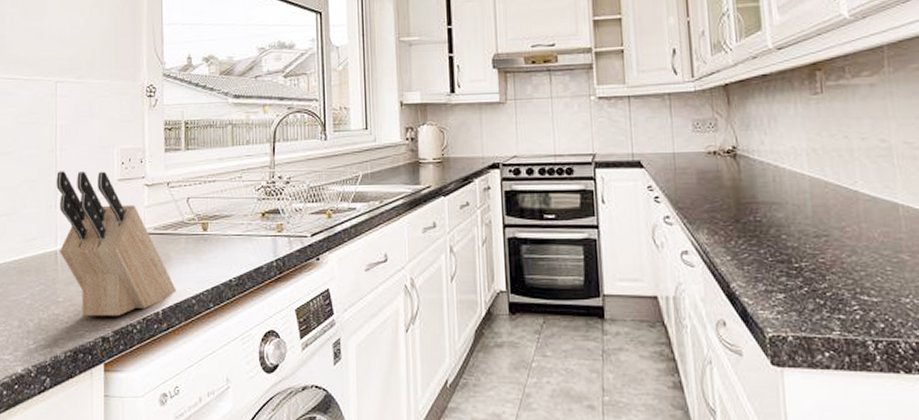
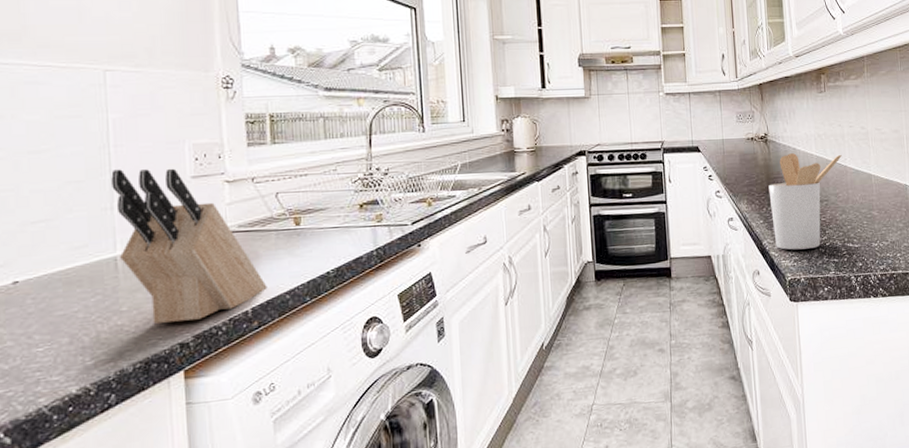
utensil holder: none [738,172,850,298] -> present [768,153,842,250]

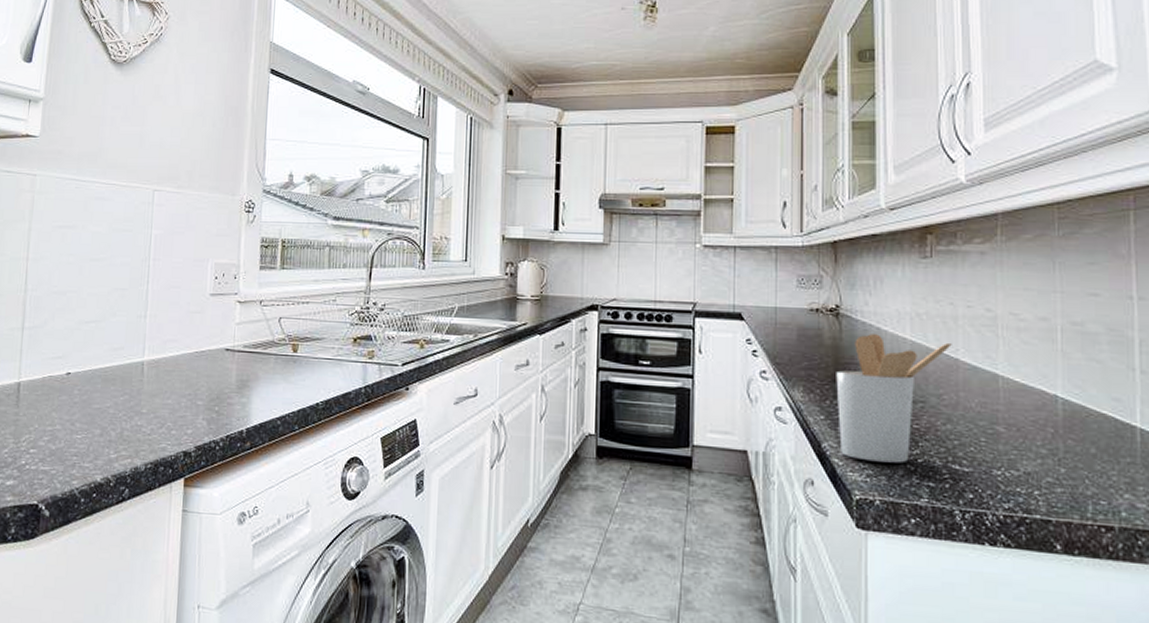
knife block: present [111,168,267,324] -> none [146,281,262,432]

